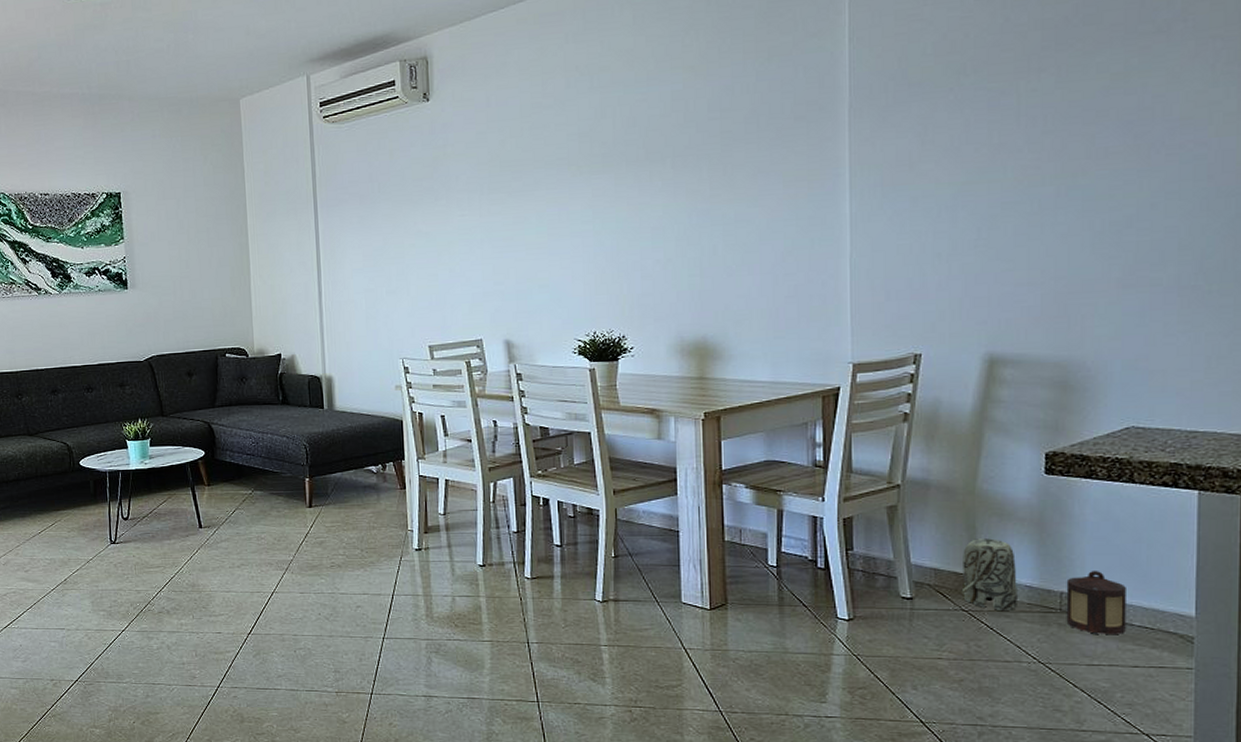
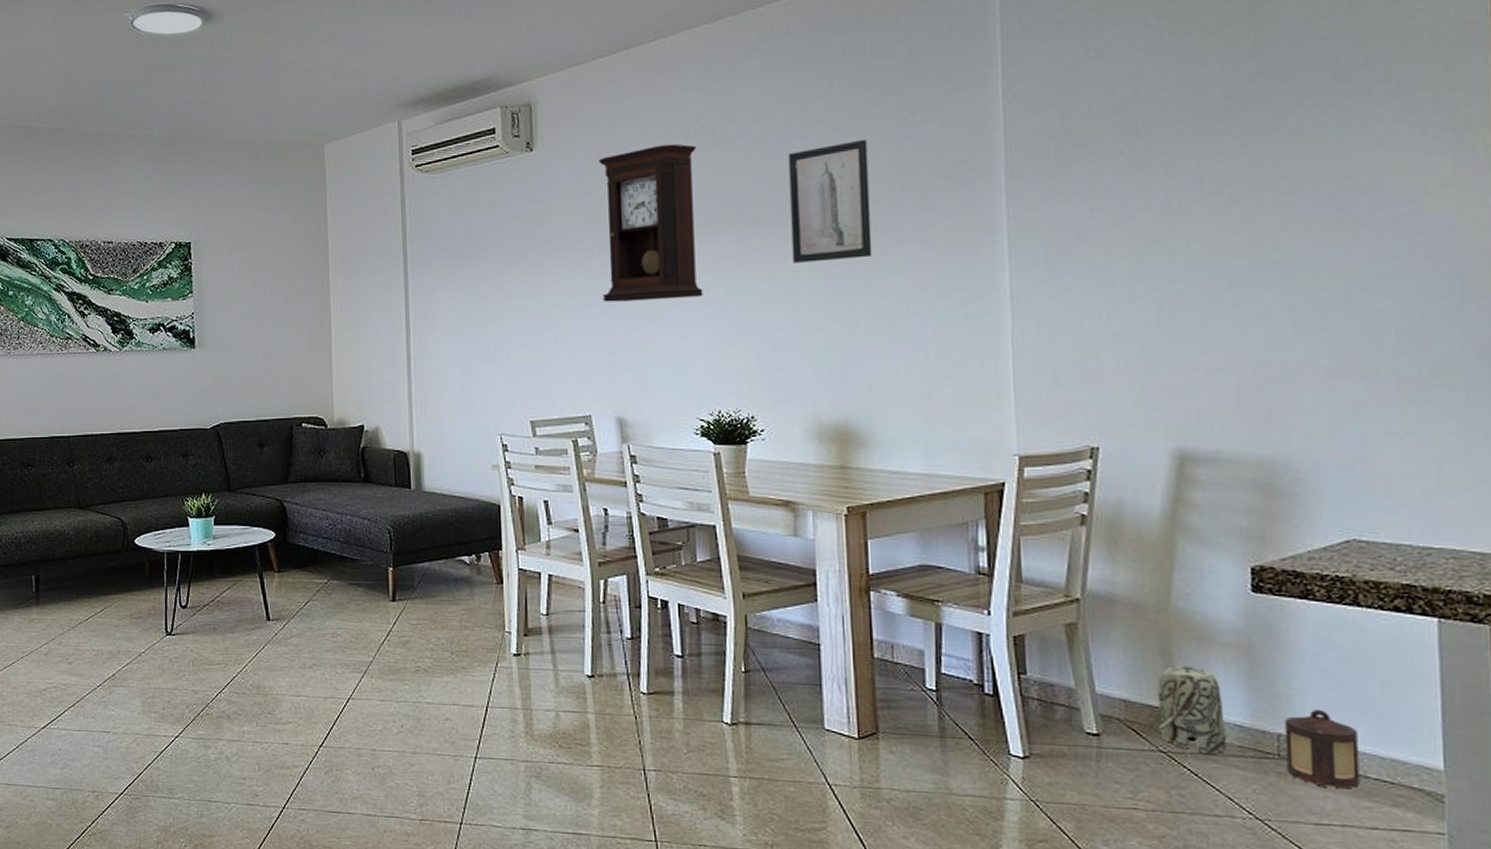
pendulum clock: none [489,91,581,238] -> present [599,144,703,302]
wall art: none [657,83,731,198] -> present [788,139,872,263]

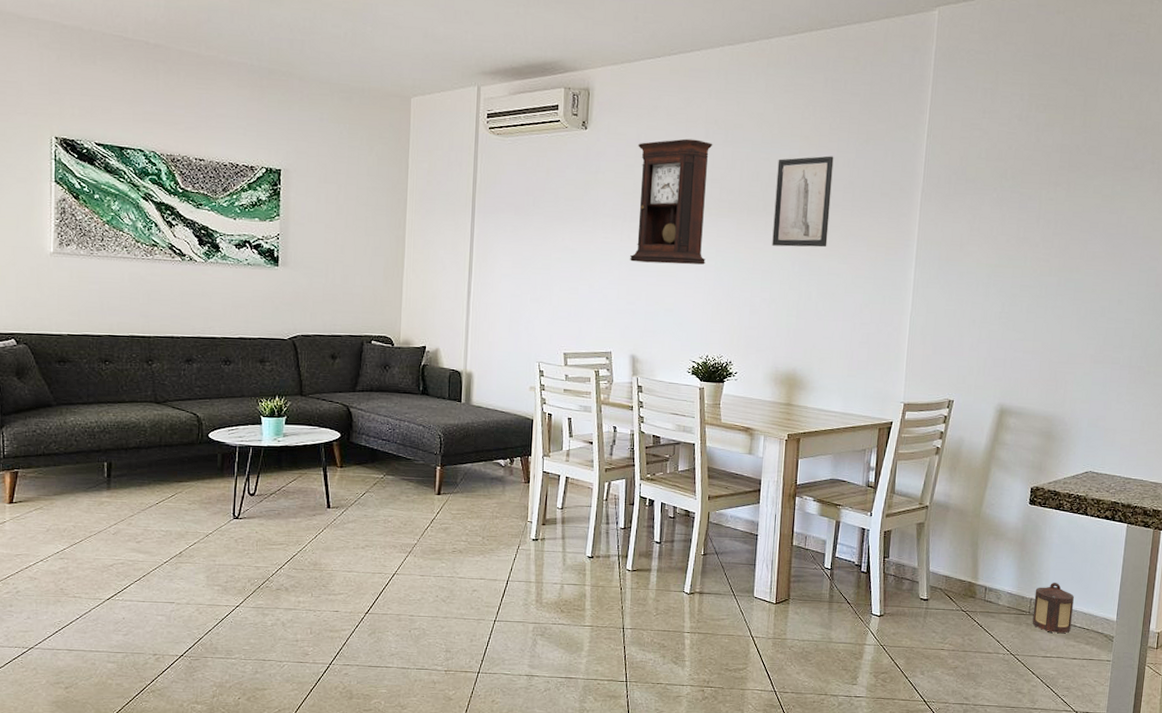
toy elephant: present [1157,666,1226,754] -> none [963,553,1003,612]

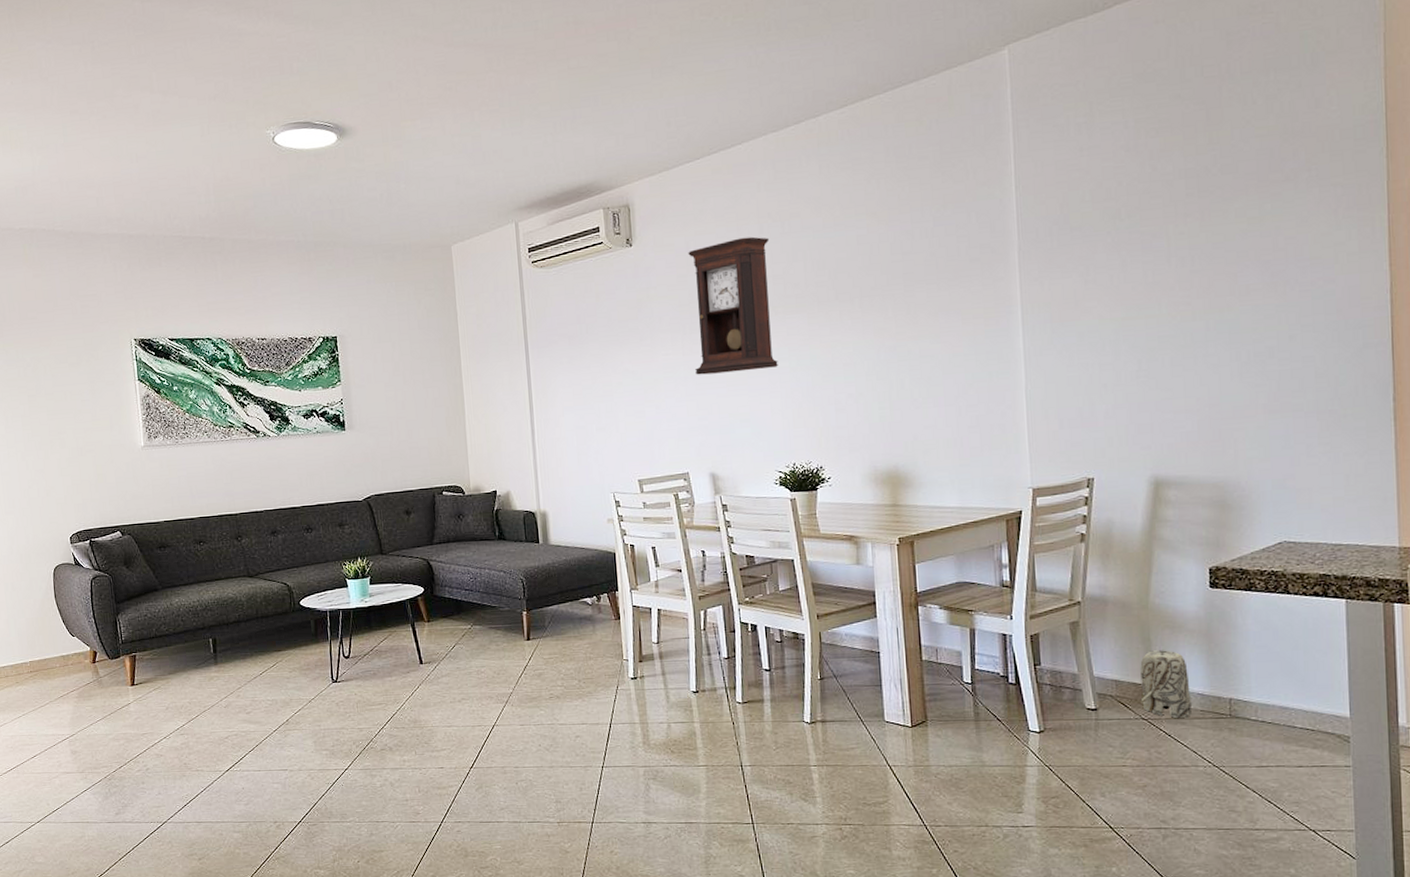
wall art: present [772,156,834,248] -> none [844,228,914,336]
toy elephant: none [963,553,1003,612] -> present [1140,650,1192,718]
lantern: present [1032,583,1074,634] -> none [1234,677,1289,738]

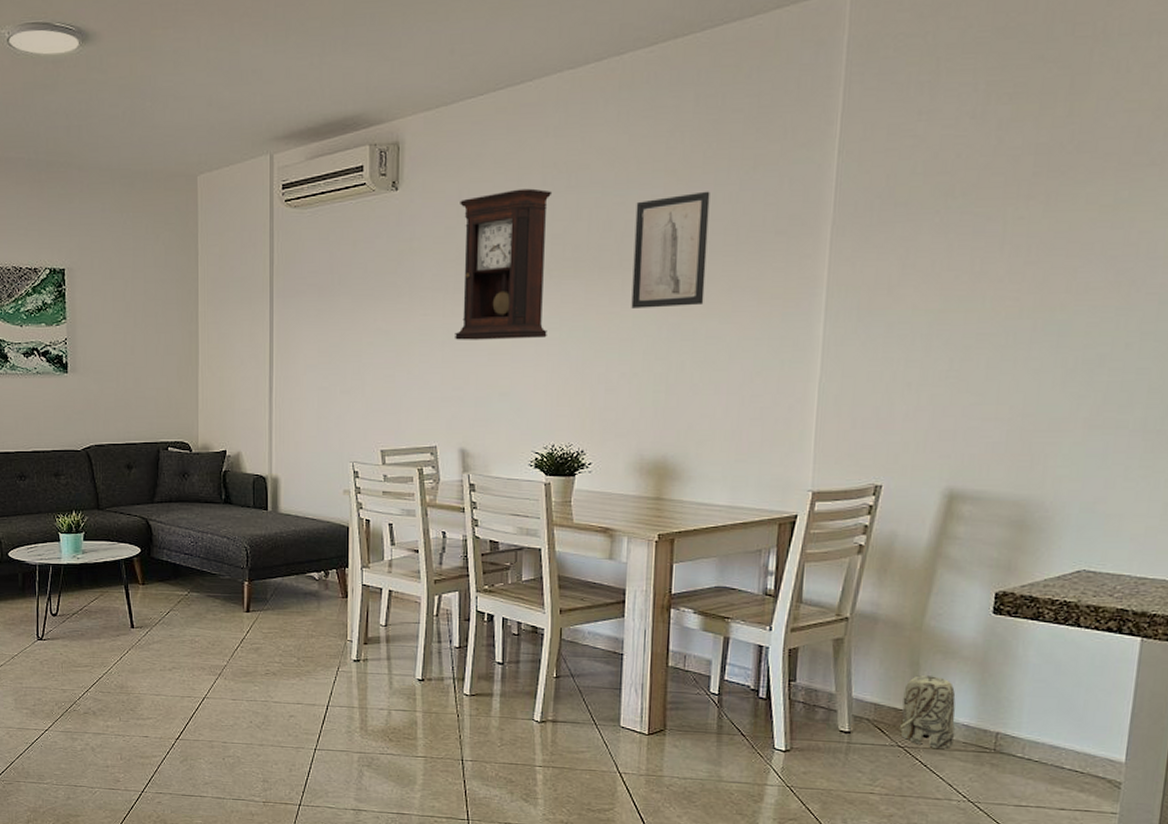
wall art: none [844,228,914,336] -> present [631,191,710,308]

